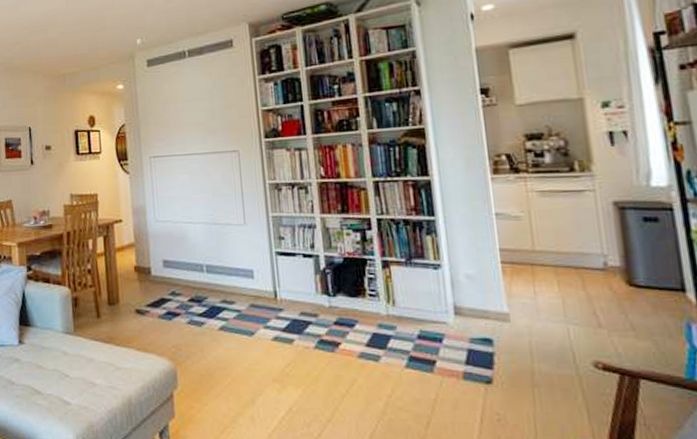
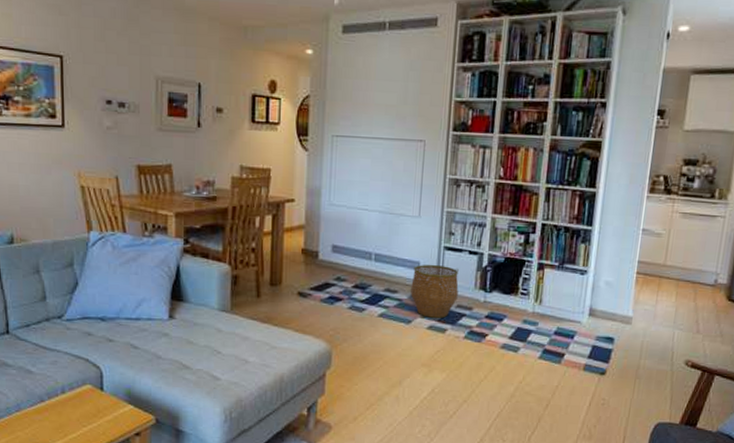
basket: none [248,271,300,328] -> present [411,264,459,318]

